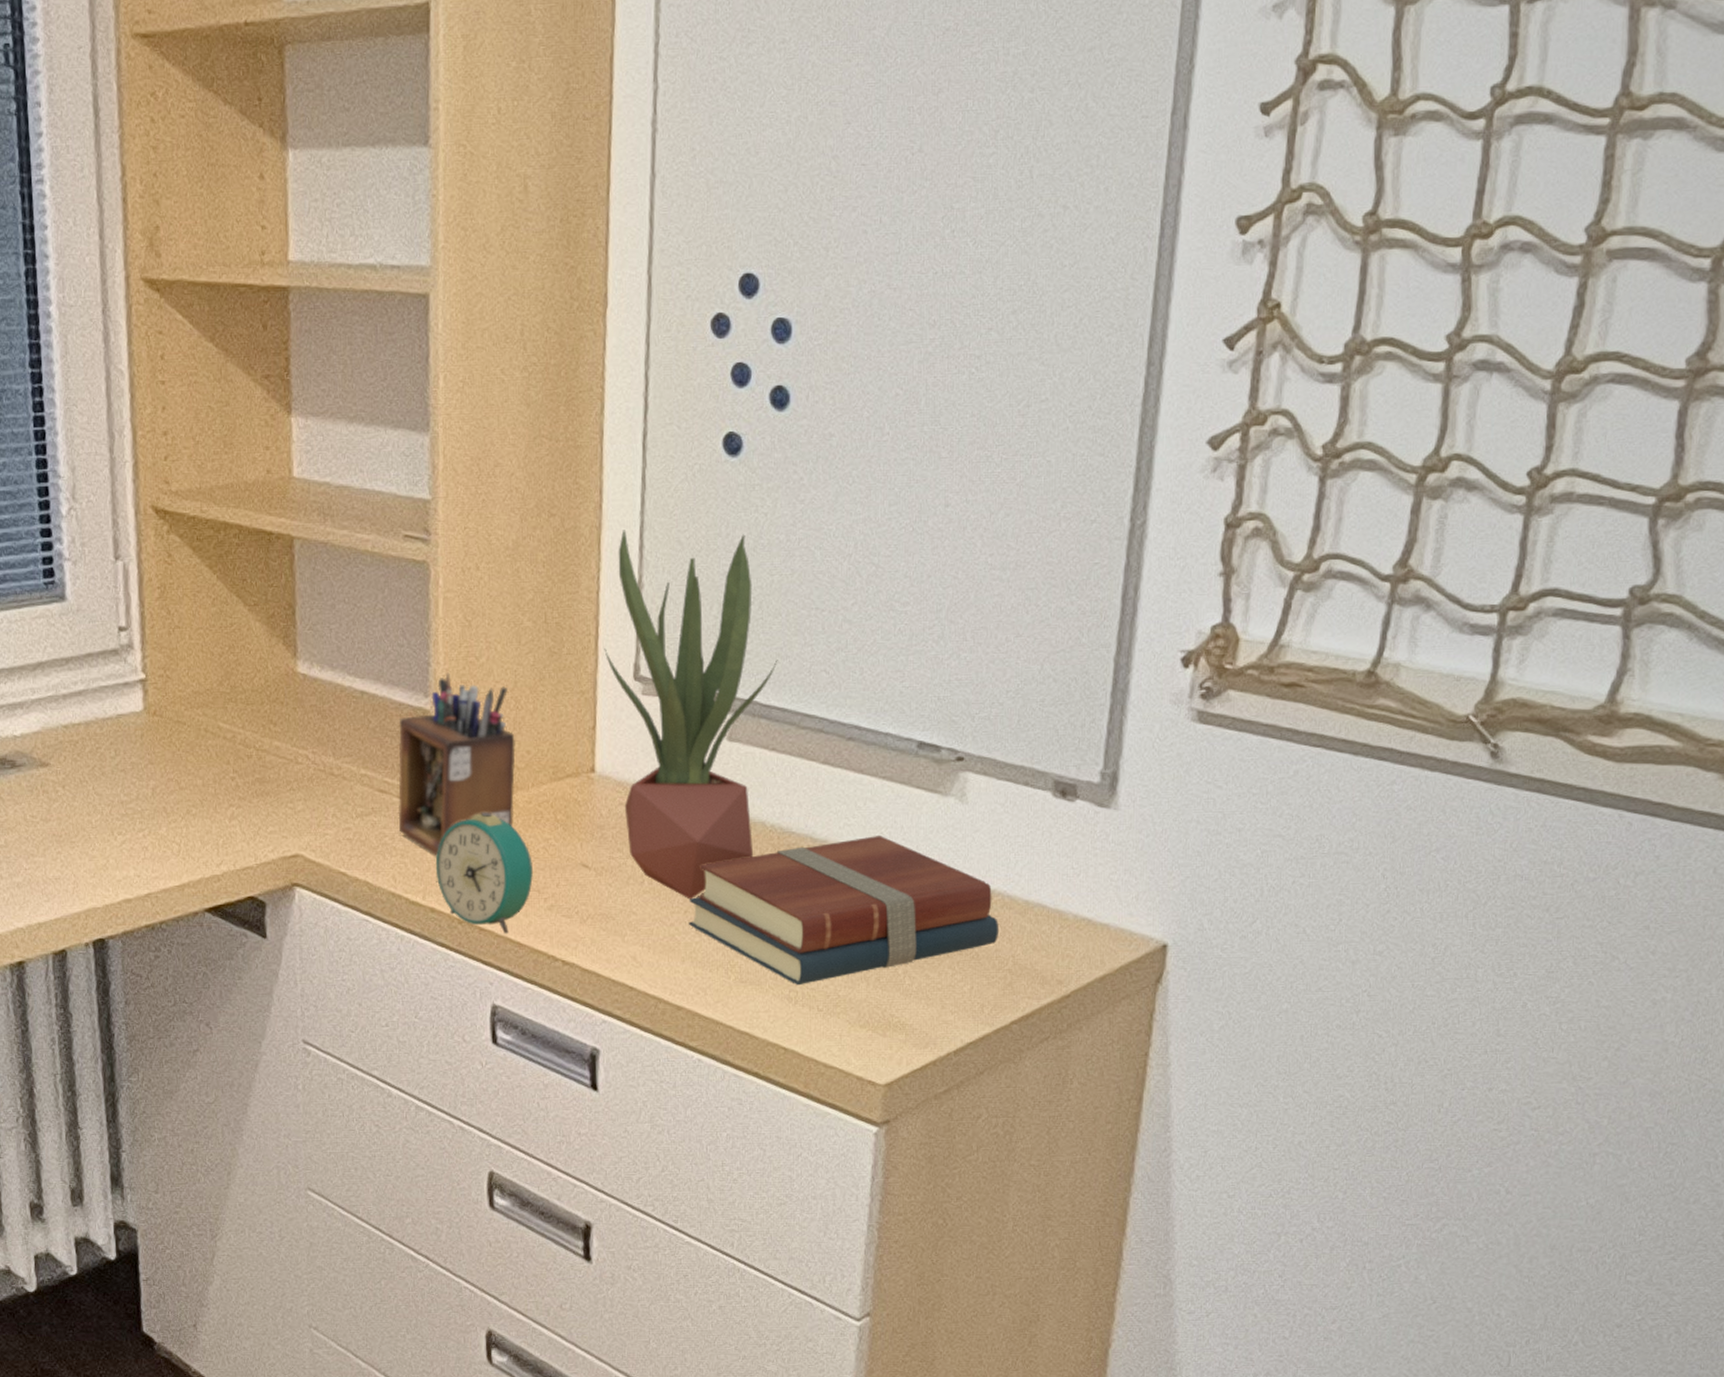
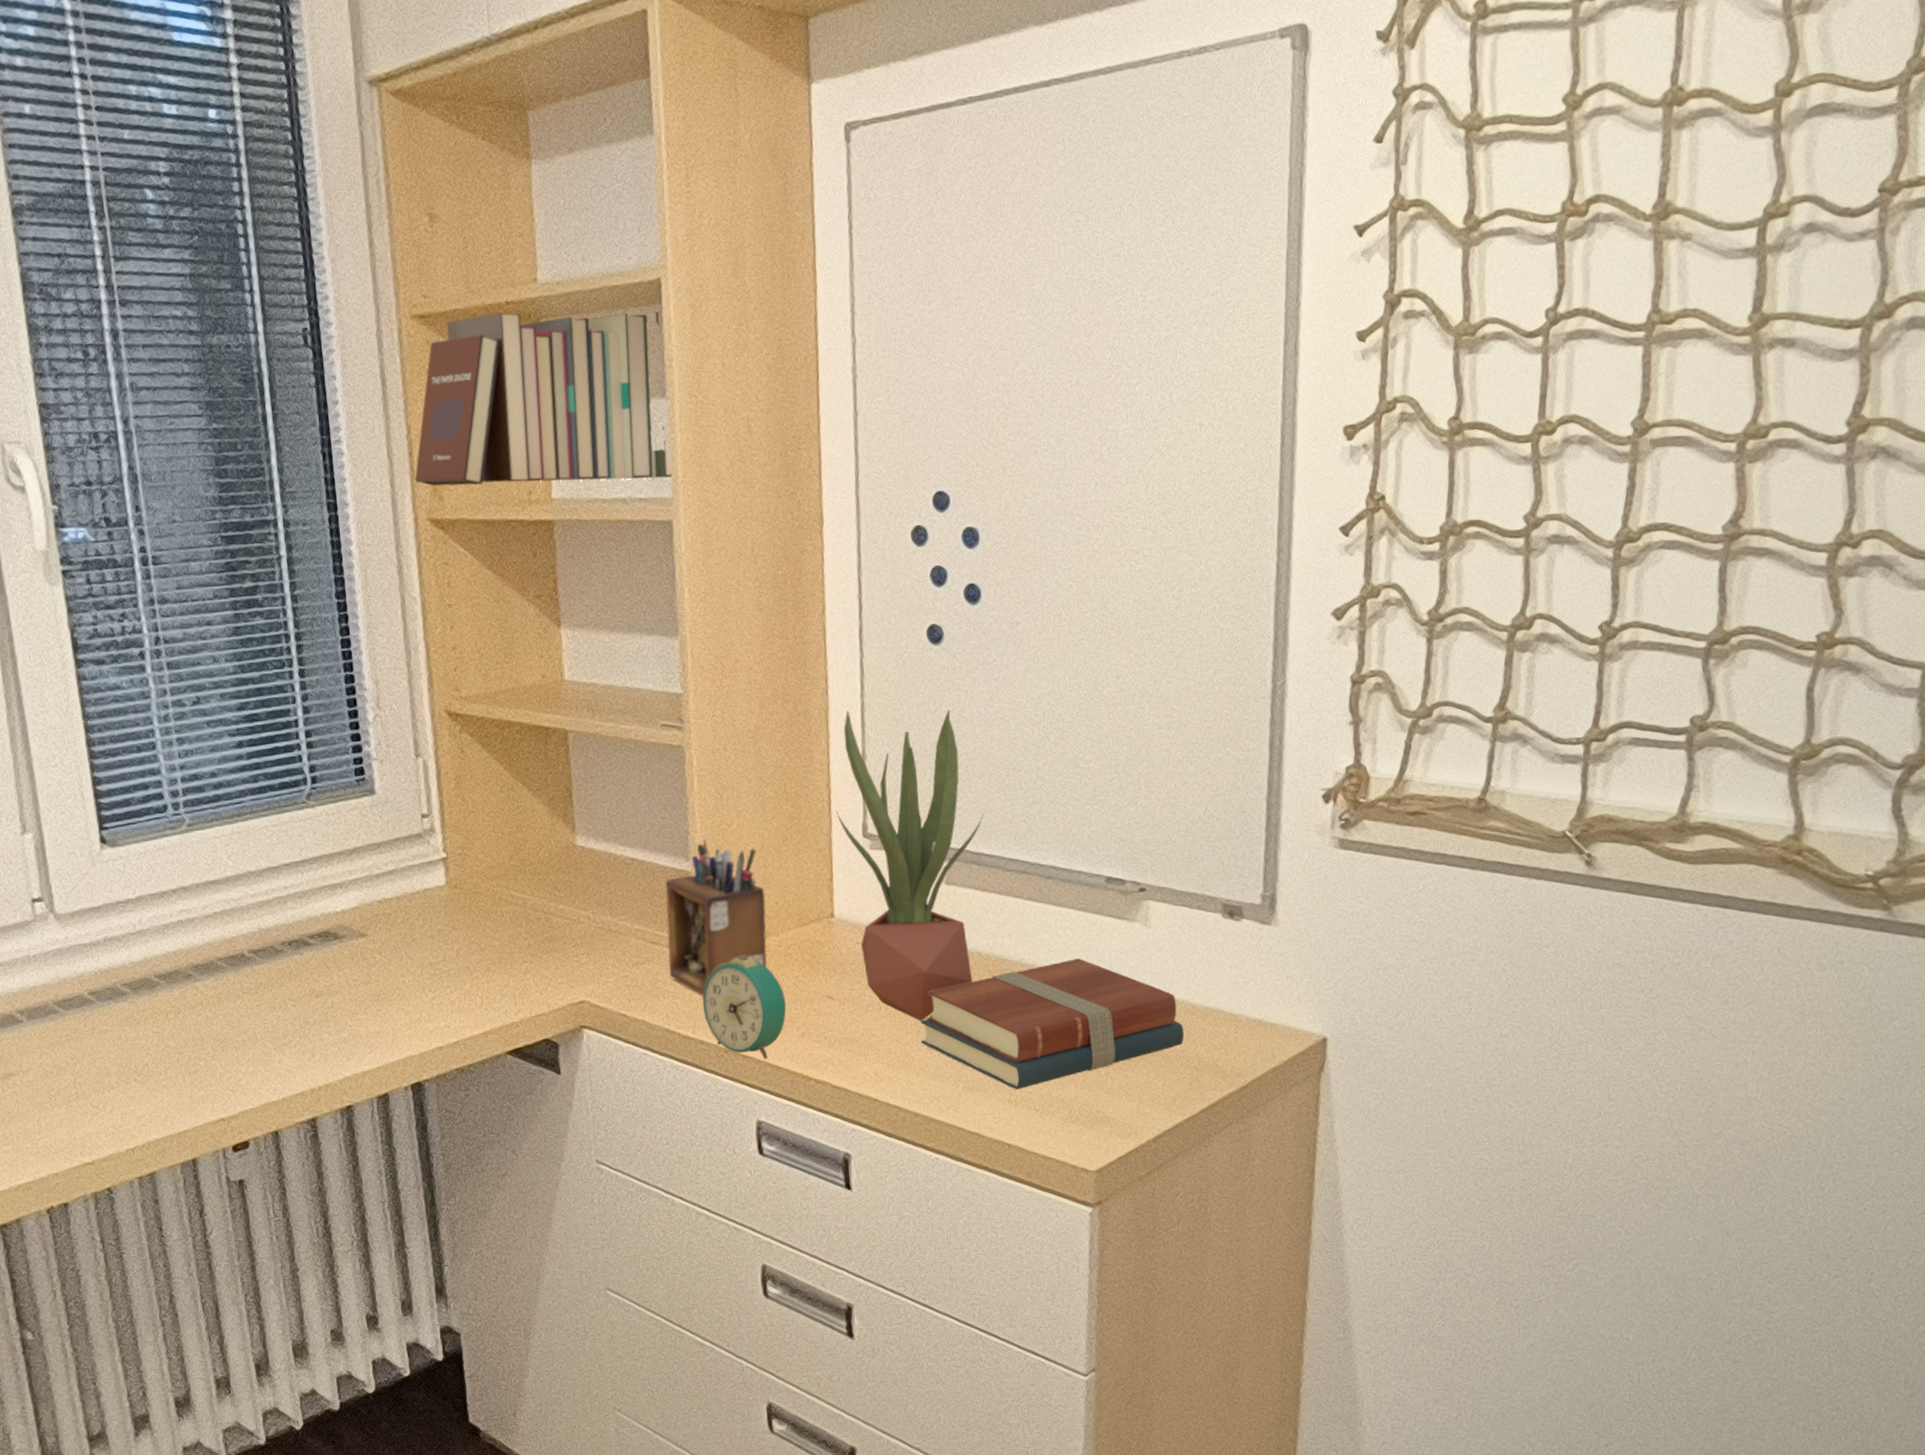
books: none [128,35,433,243] -> present [415,311,673,486]

